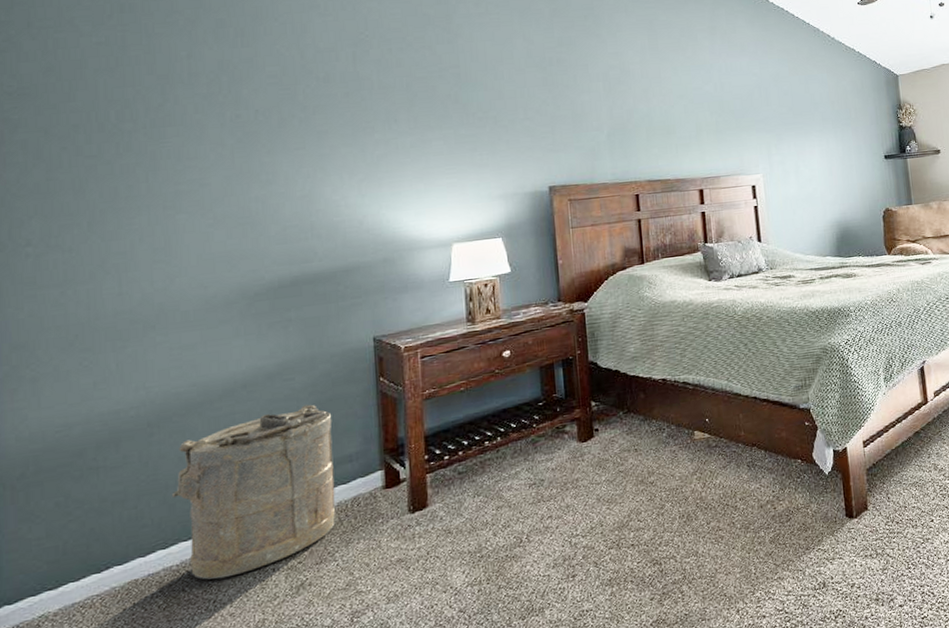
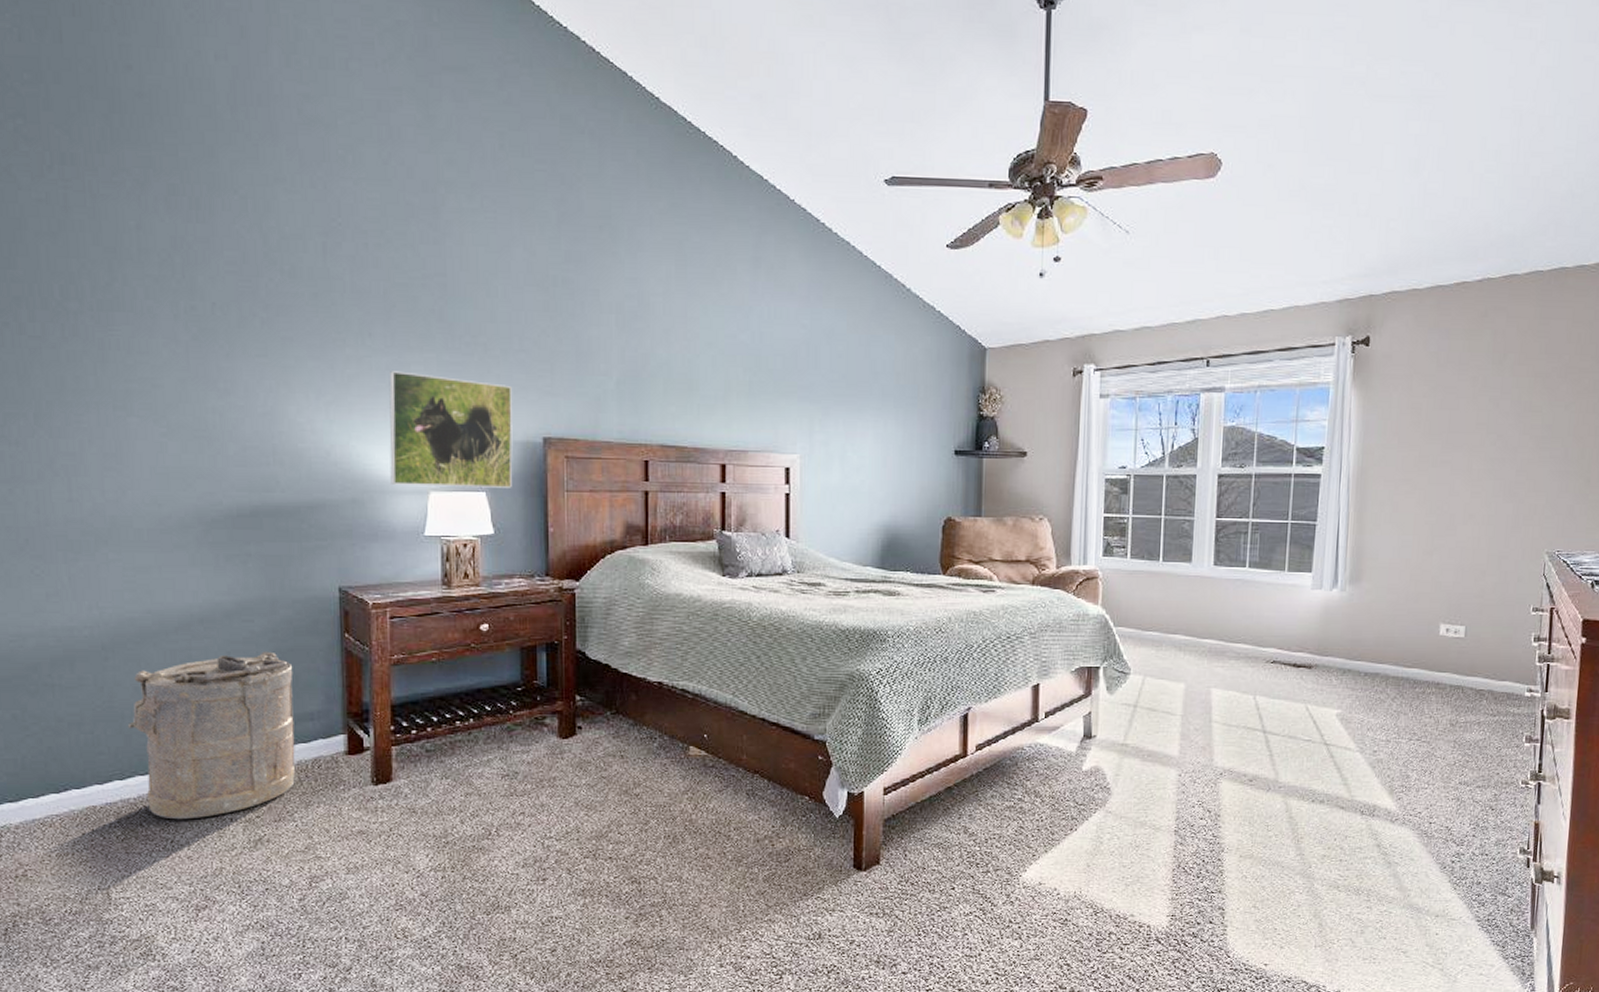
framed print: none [413,147,524,242] -> present [389,371,513,488]

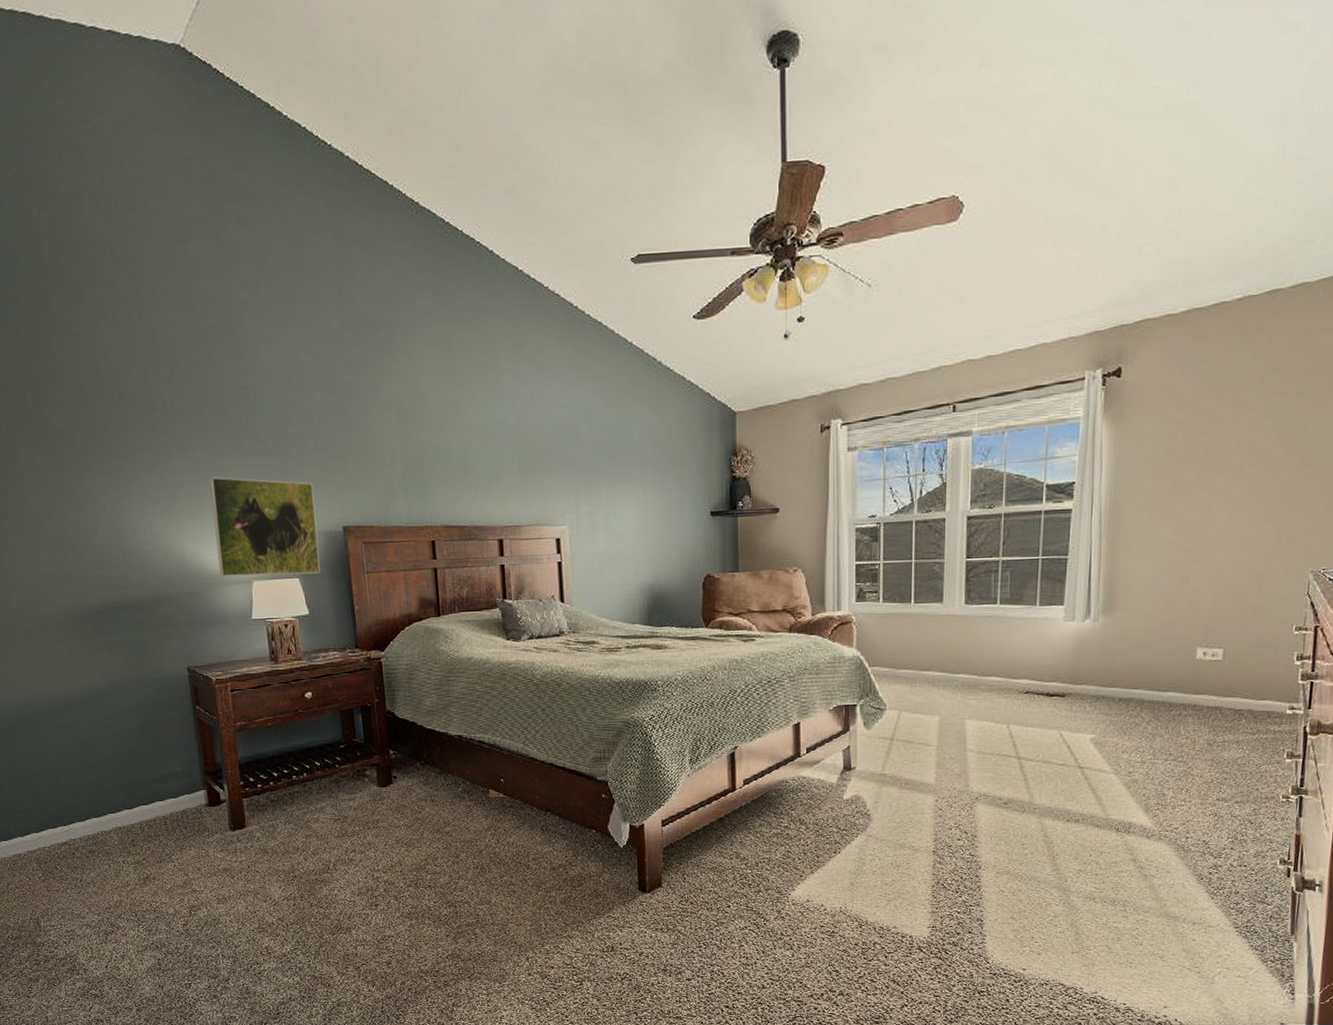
laundry hamper: present [127,651,295,820] -> none [36,724,170,863]

